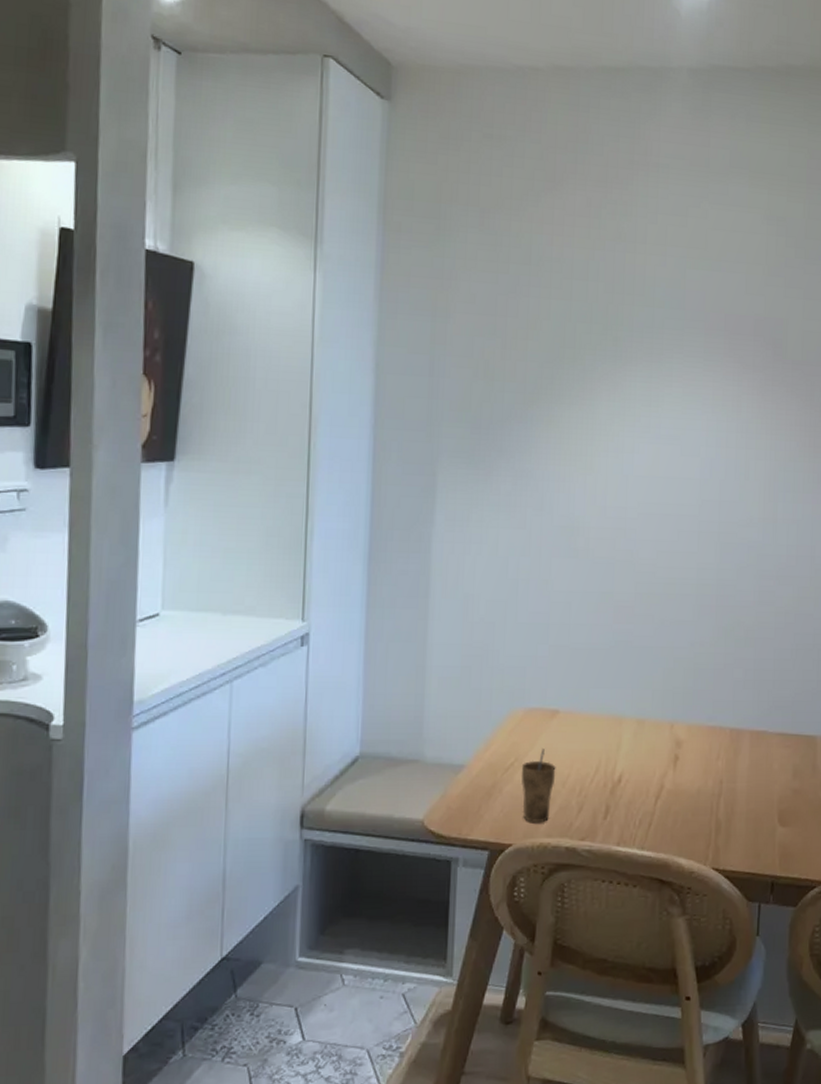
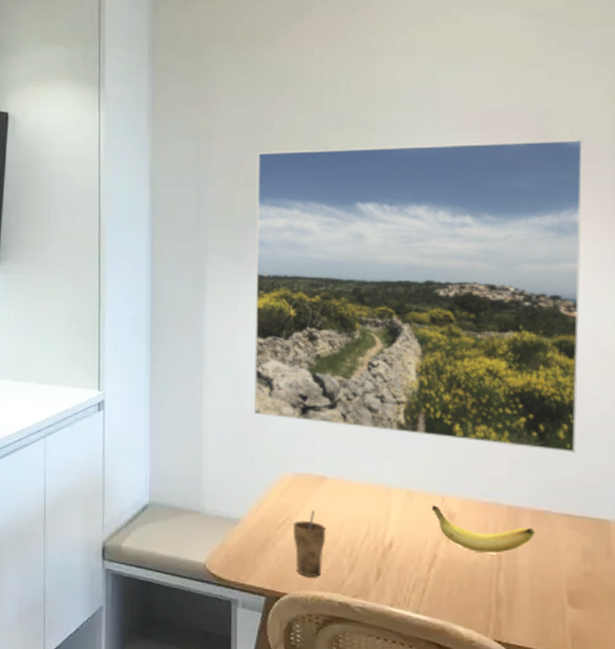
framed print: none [484,340,812,672] -> present [253,139,584,454]
banana: none [661,733,754,779] -> present [432,505,536,554]

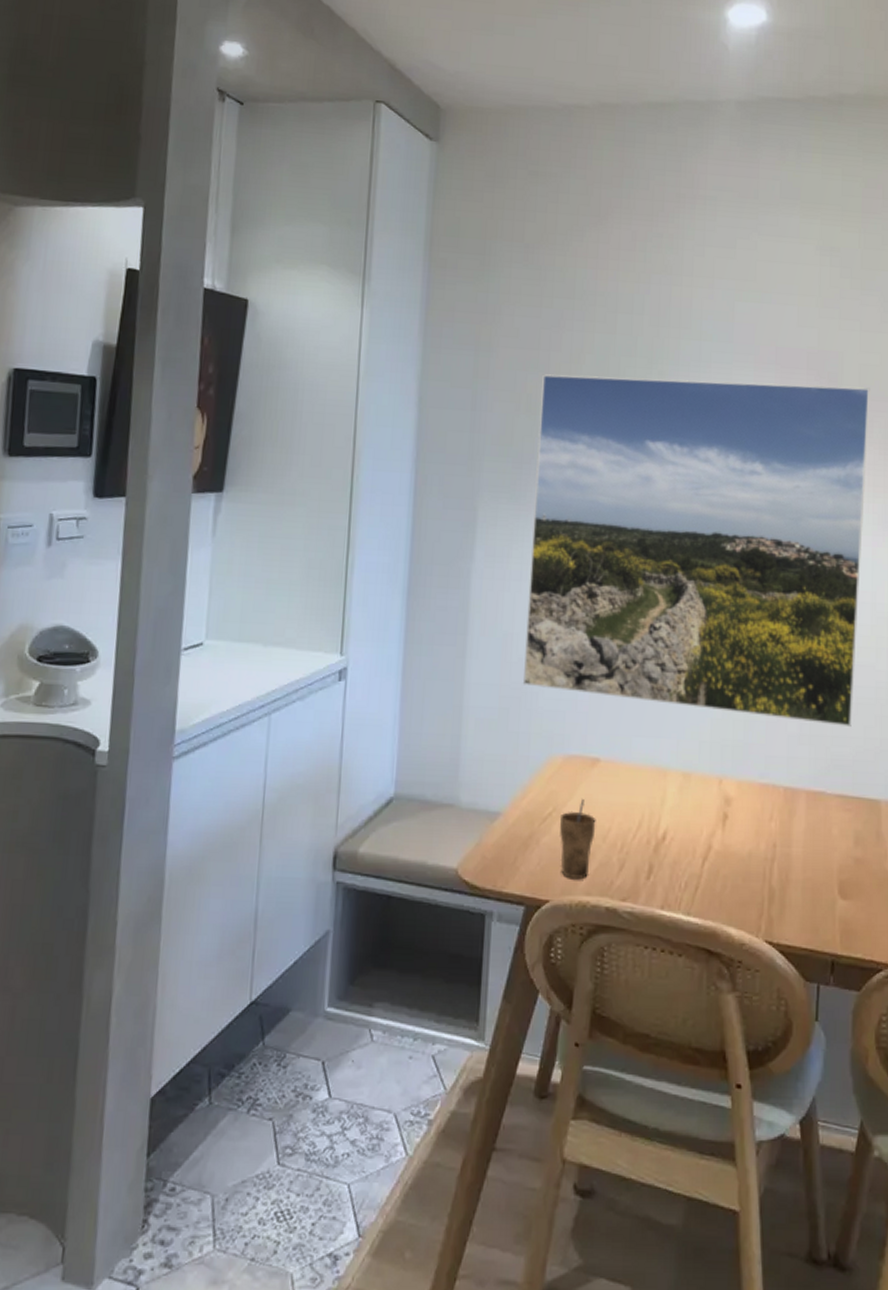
banana: present [432,505,536,554] -> none [708,789,810,842]

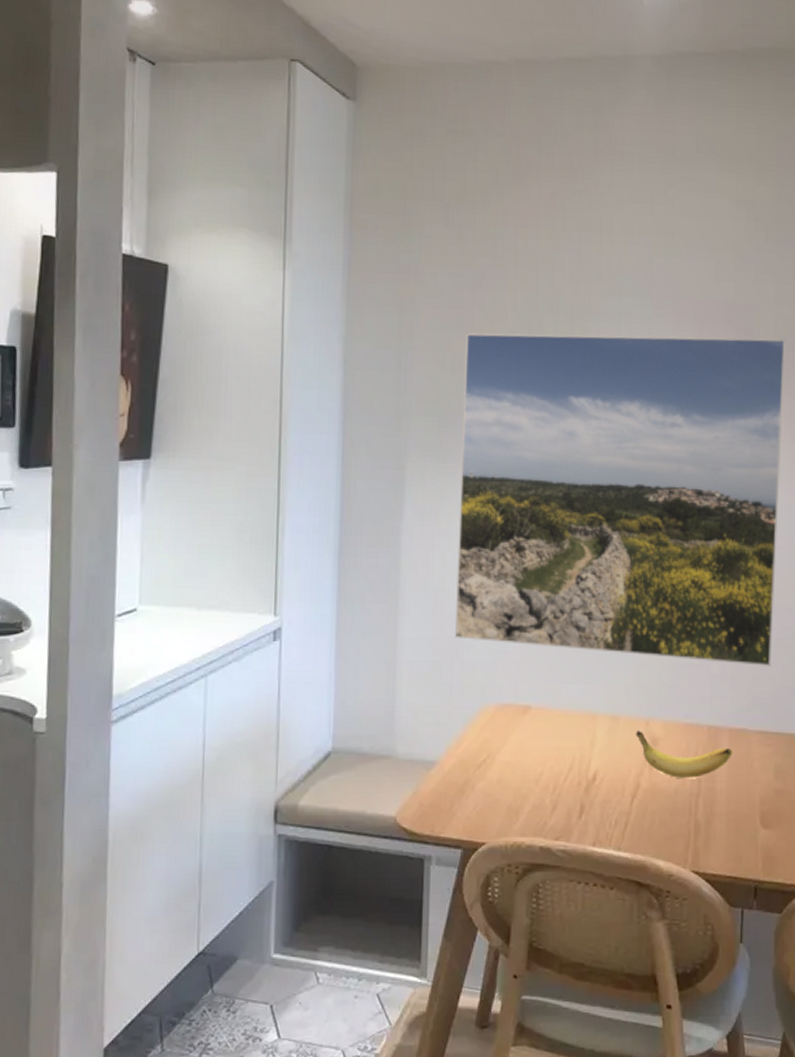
cup: present [559,799,596,880] -> none [493,745,529,822]
banana: none [708,789,810,842] -> present [636,731,733,778]

